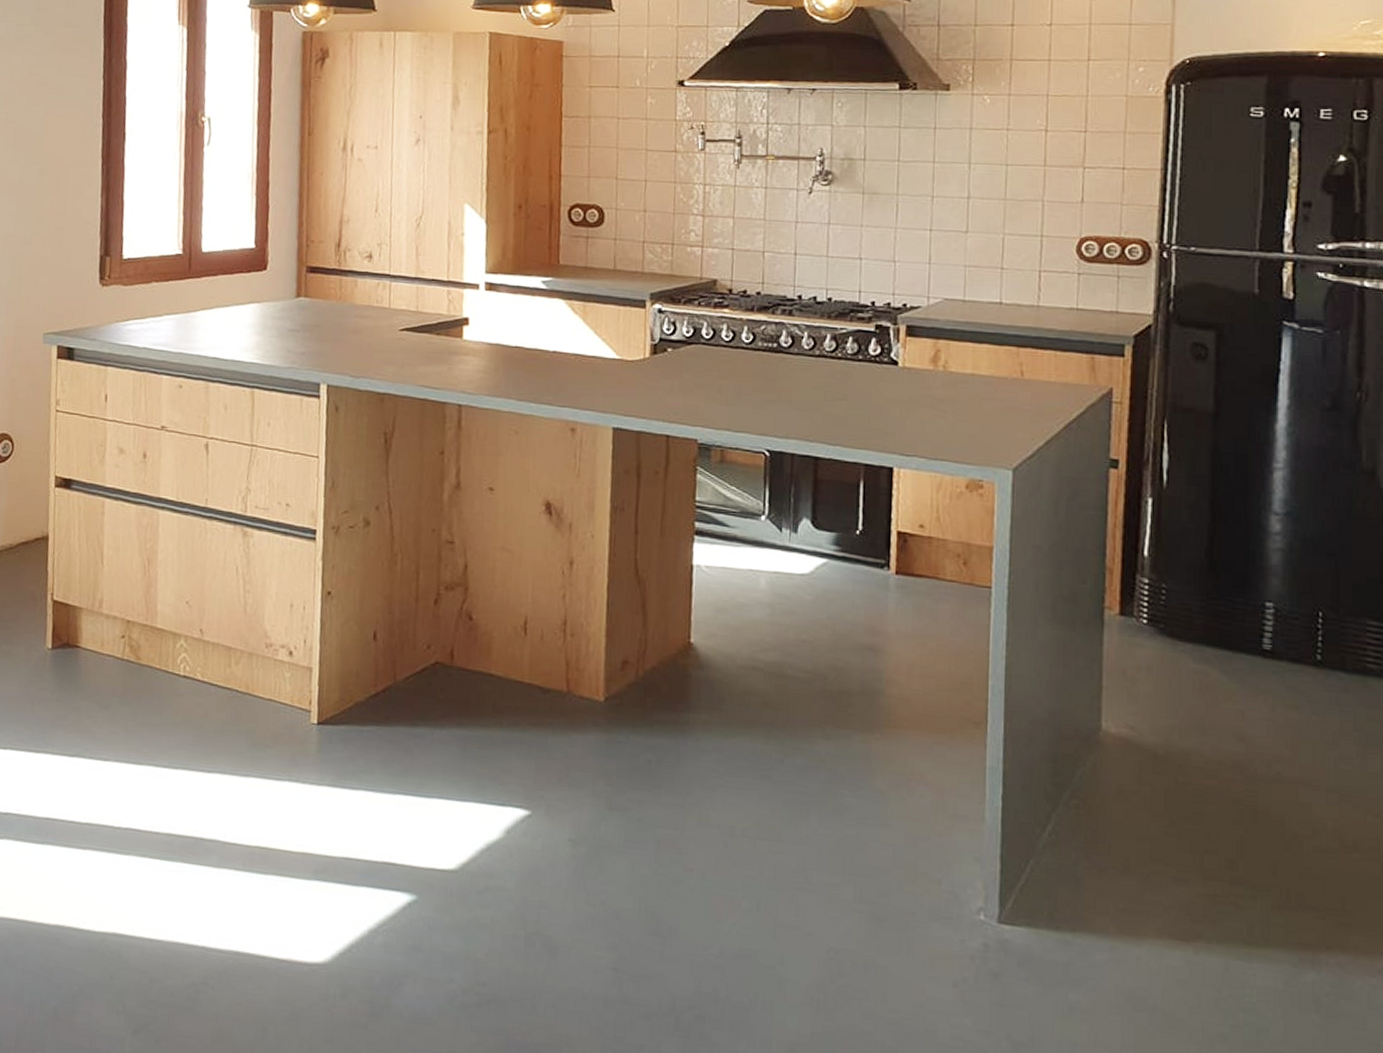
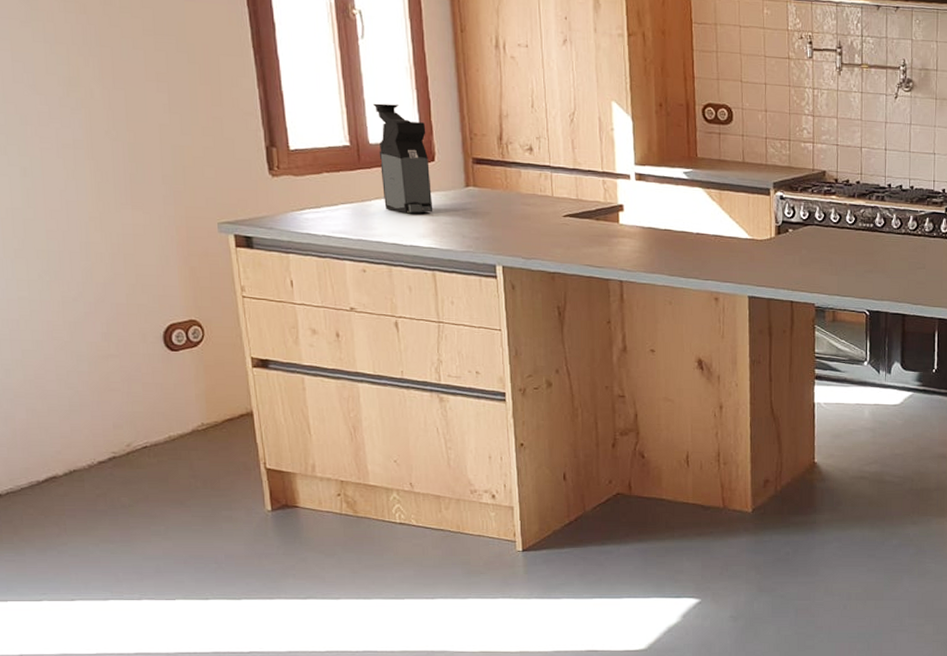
coffee maker: none [210,210,262,325] -> present [373,103,433,213]

